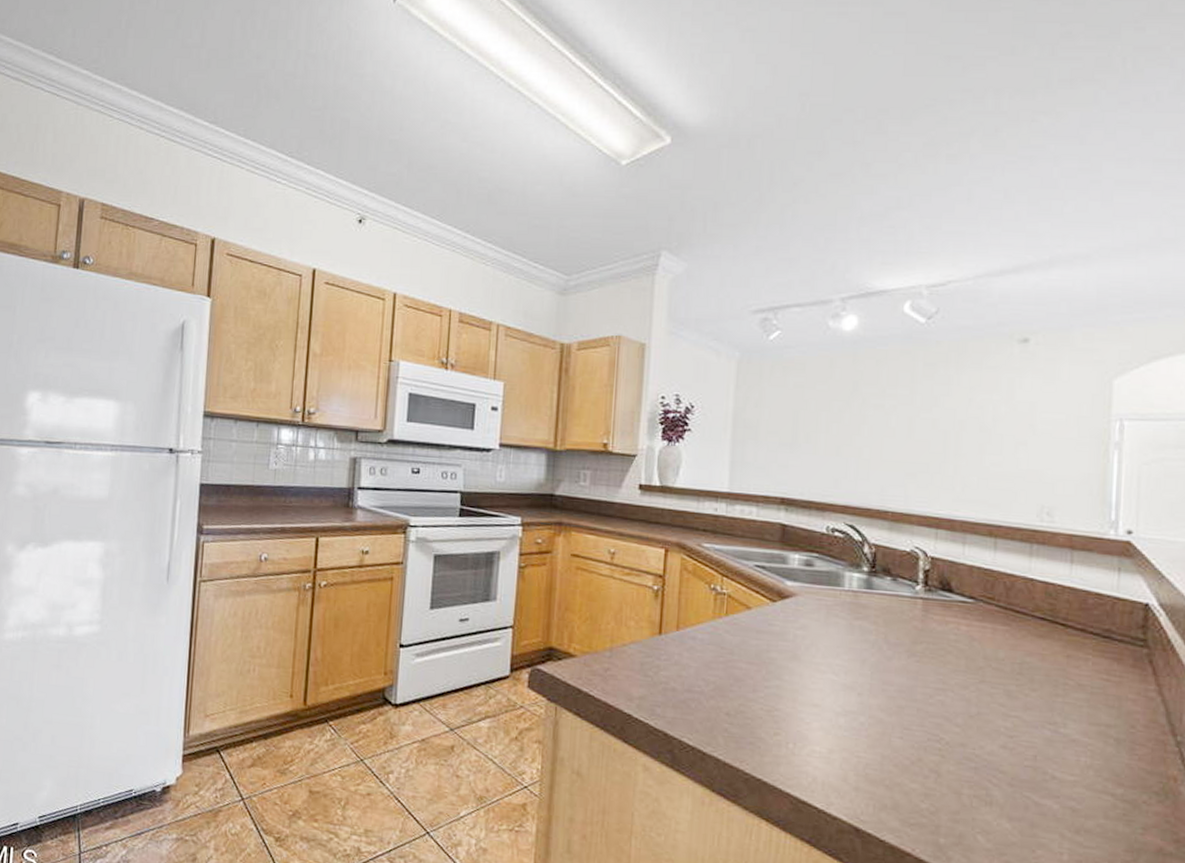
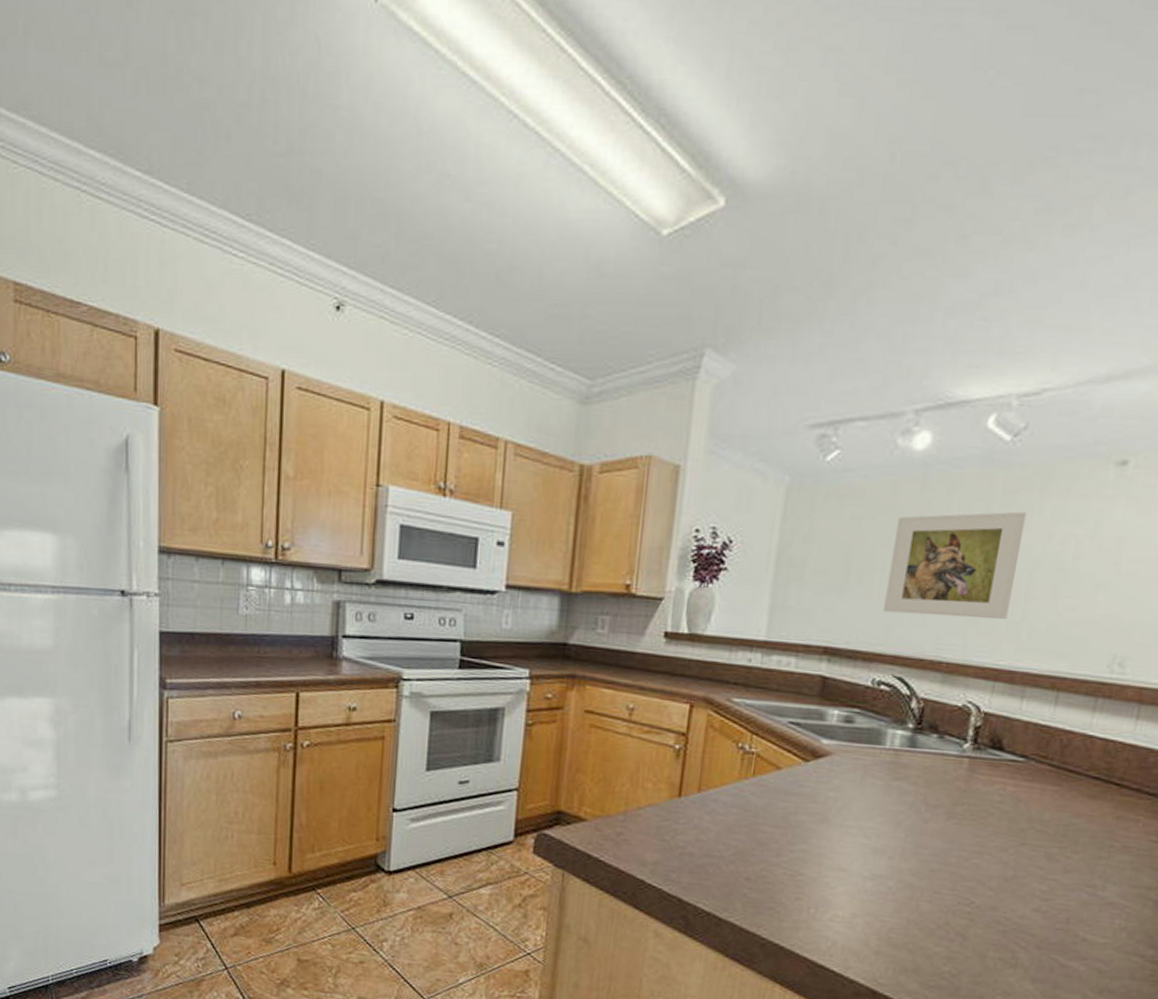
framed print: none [830,381,947,473] -> present [883,511,1027,619]

